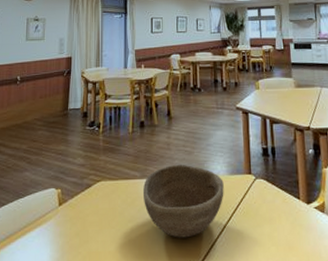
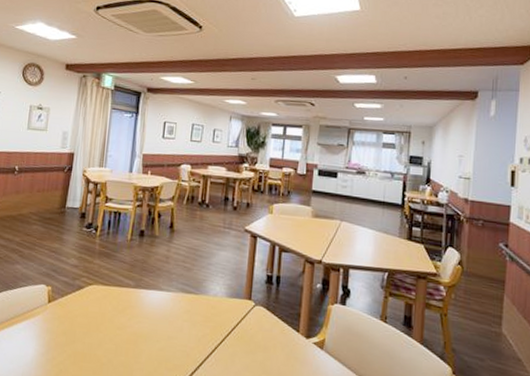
bowl: present [142,164,224,238] -> none [135,278,221,353]

